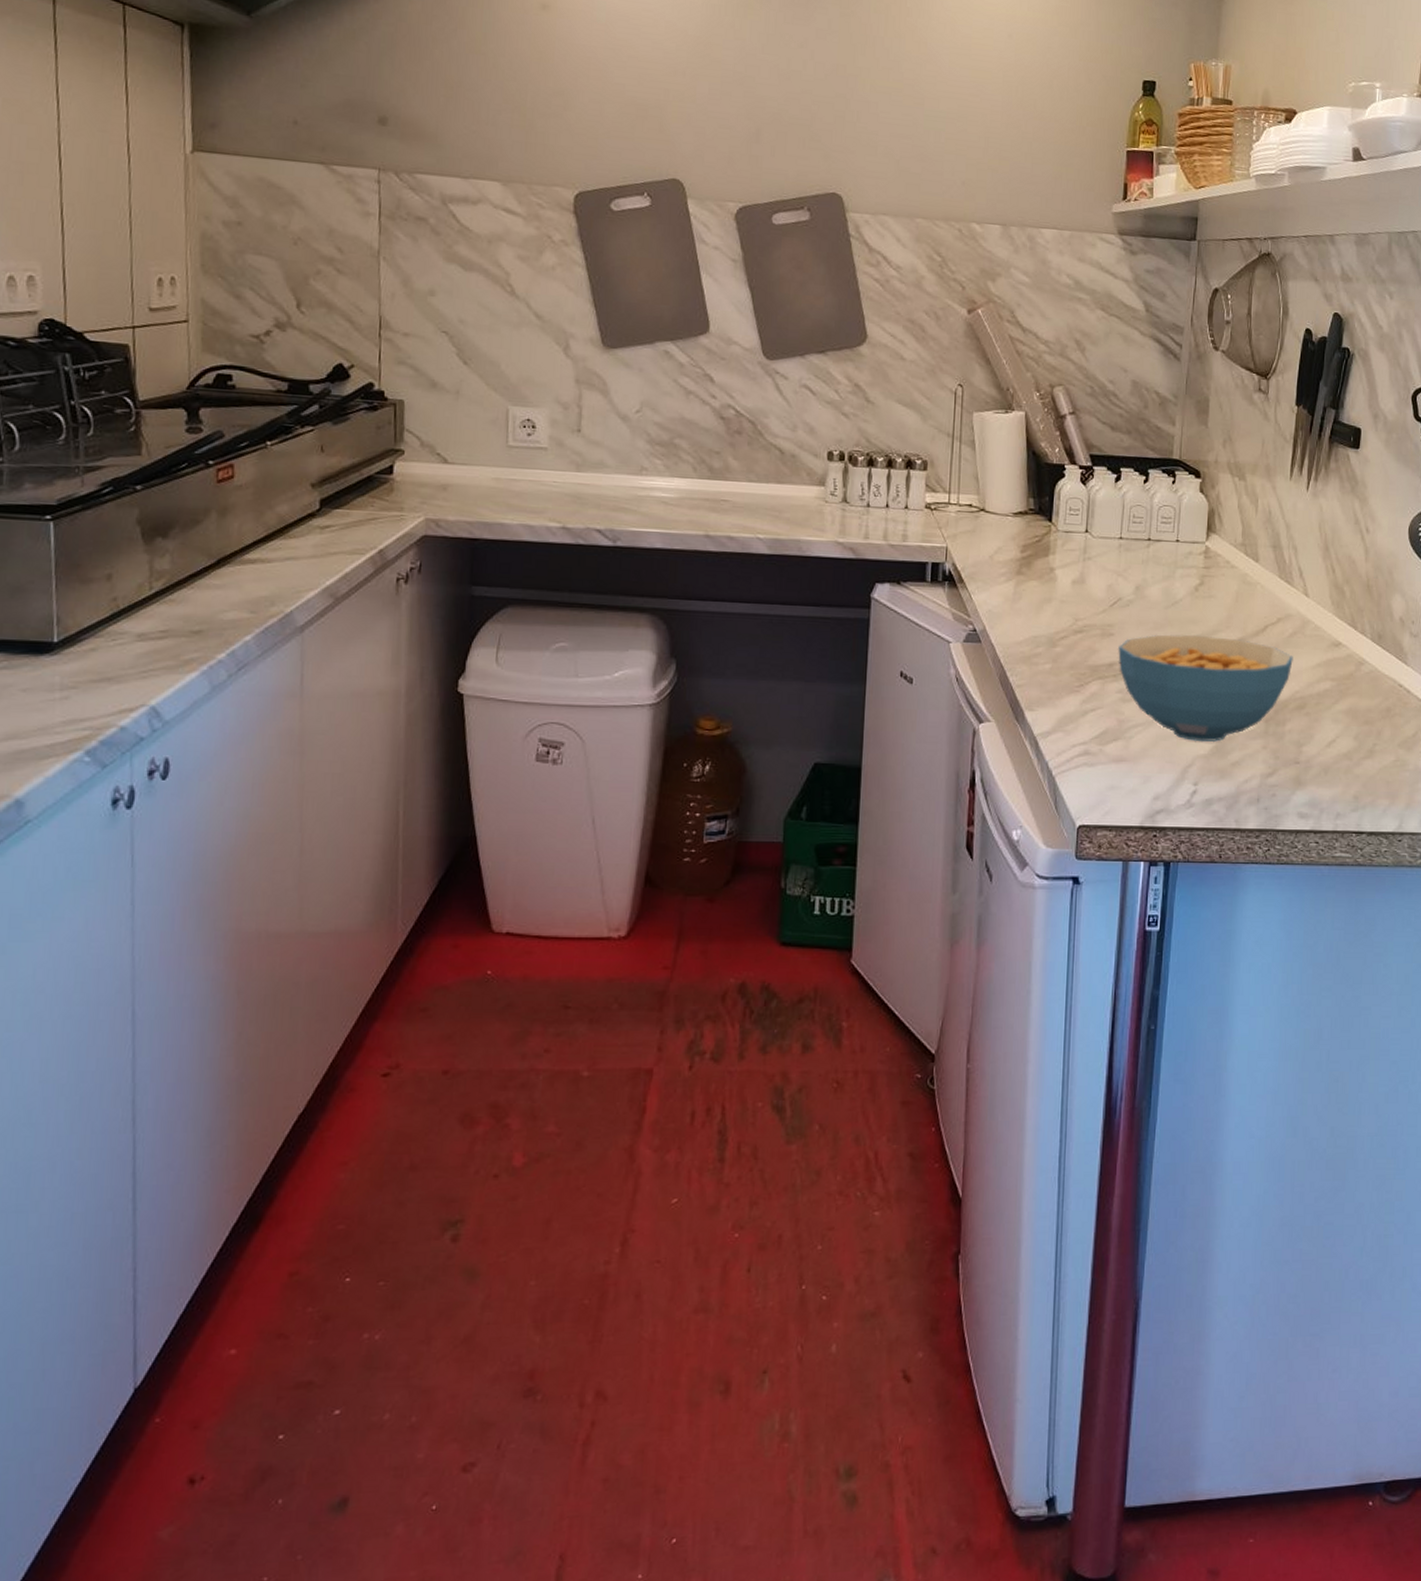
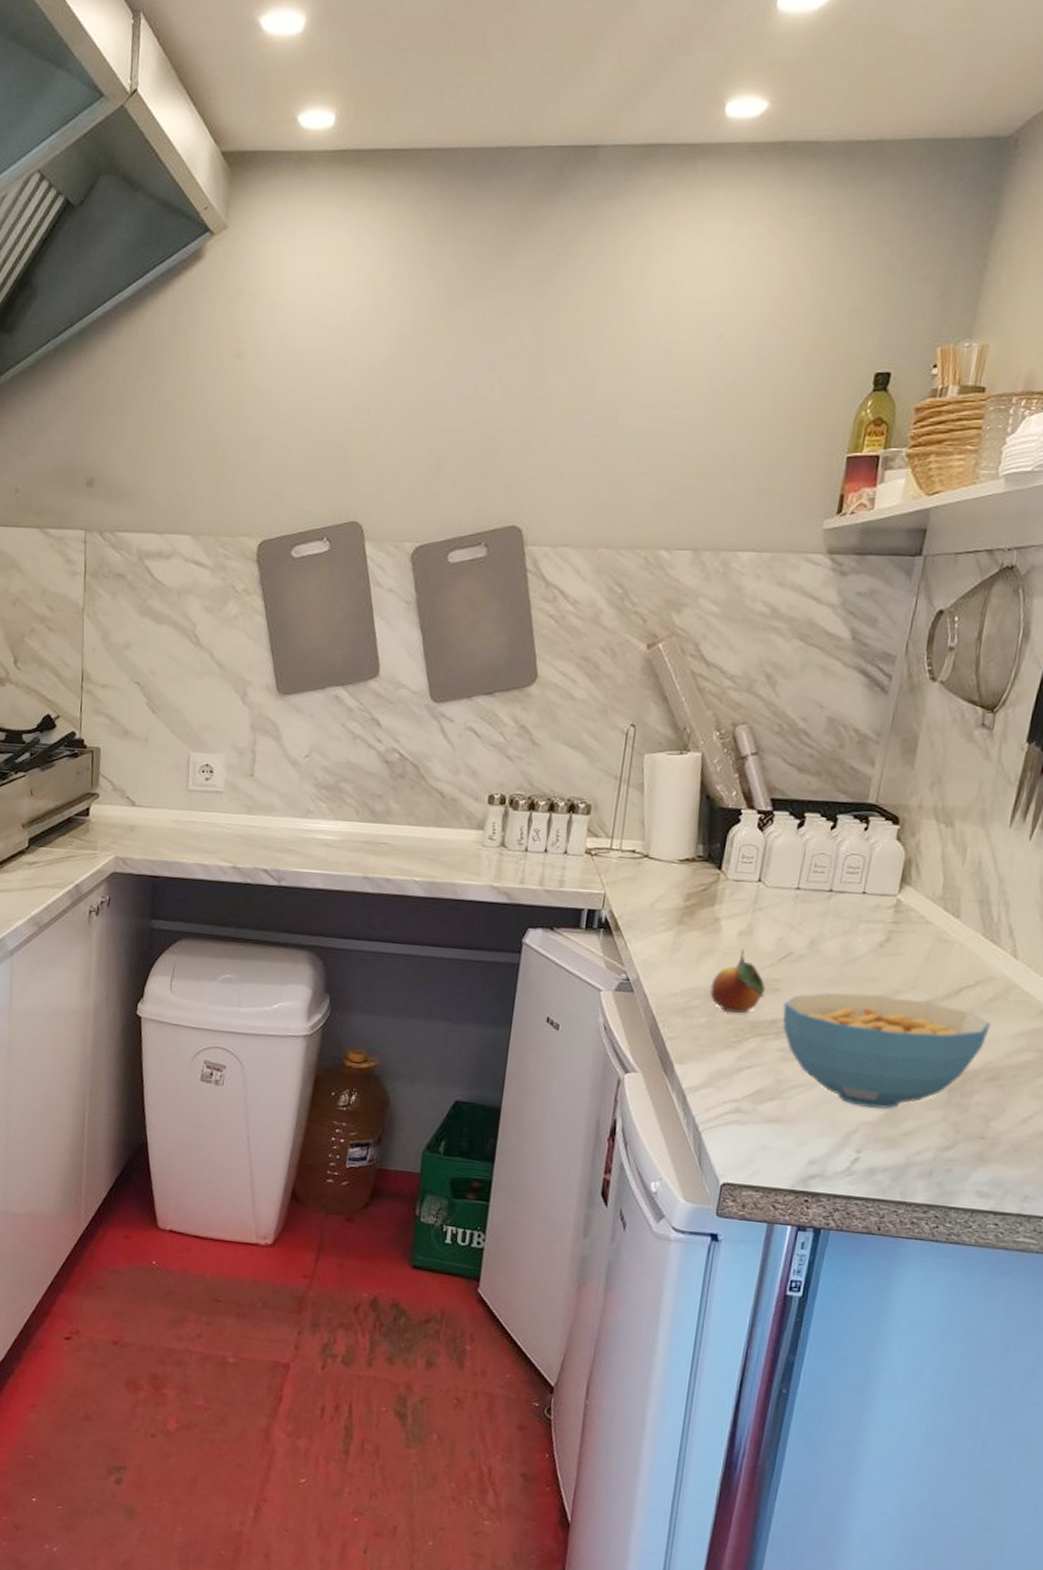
fruit: none [1051,597,1102,659] -> present [710,949,767,1014]

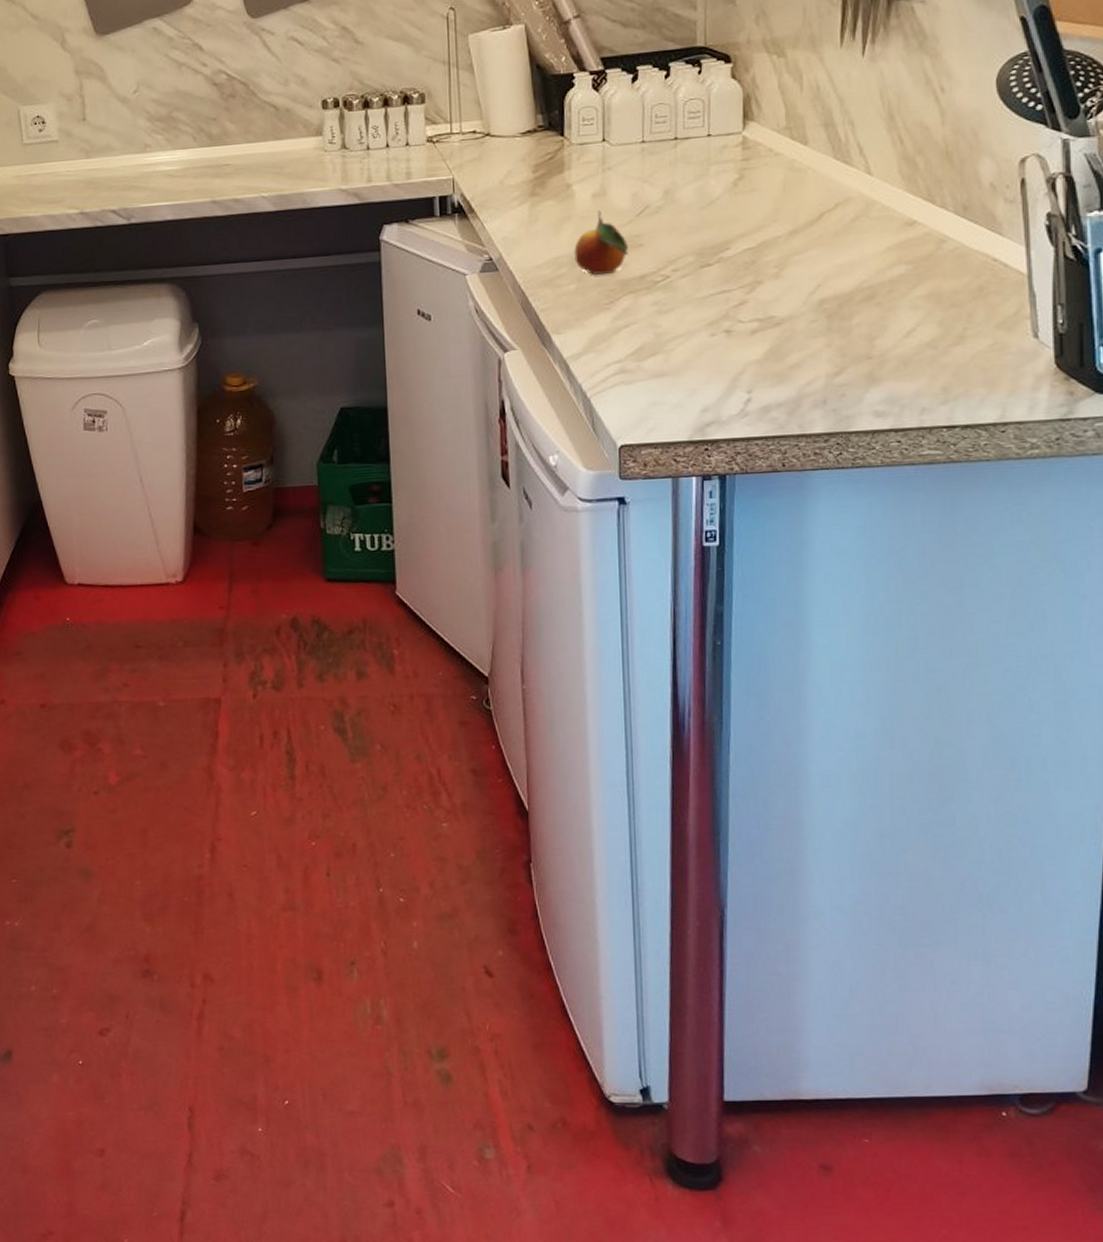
cereal bowl: present [782,992,991,1110] -> none [649,232,857,347]

